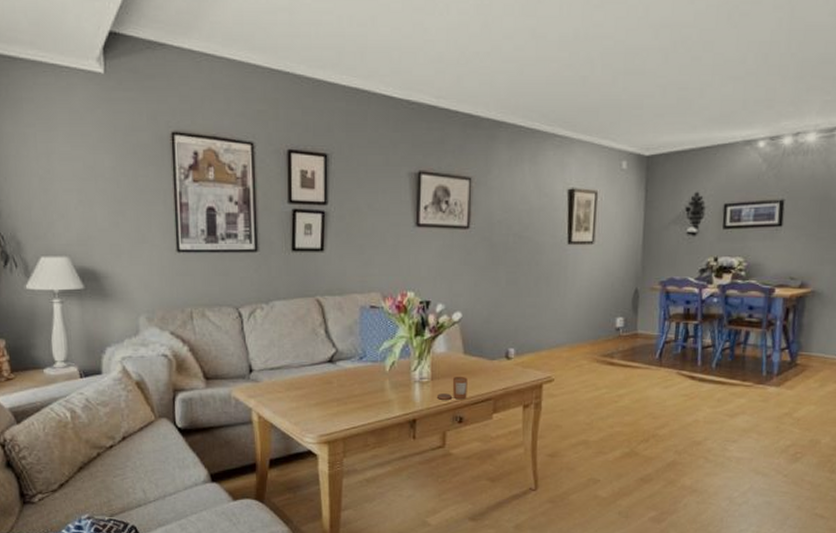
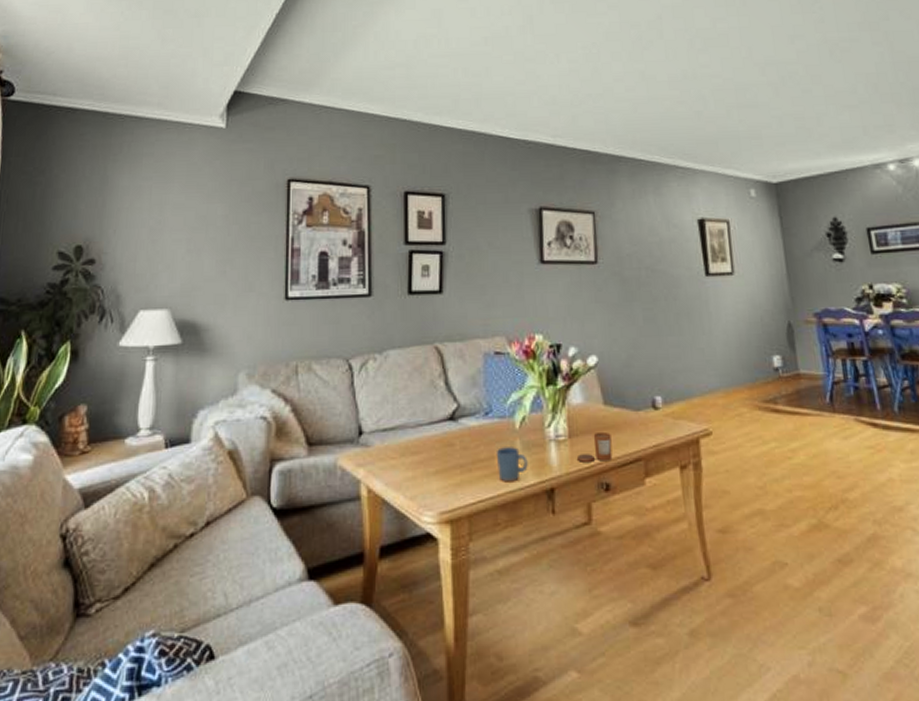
mug: none [368,386,395,414] -> present [496,447,528,482]

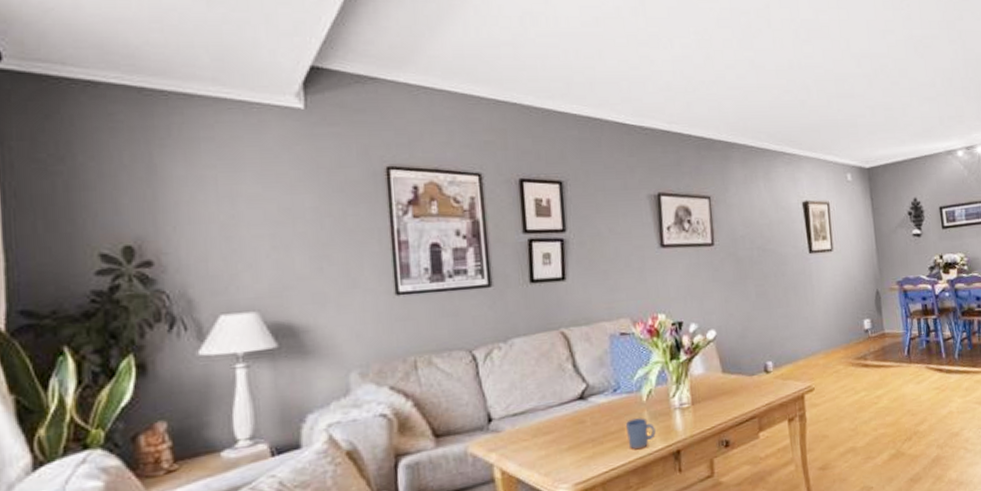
candle: present [576,431,613,462] -> none [699,396,731,425]

